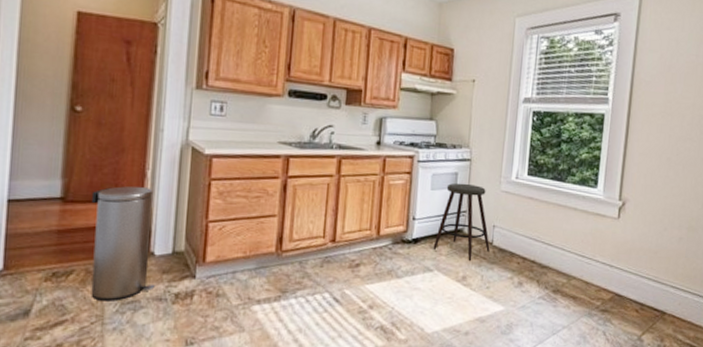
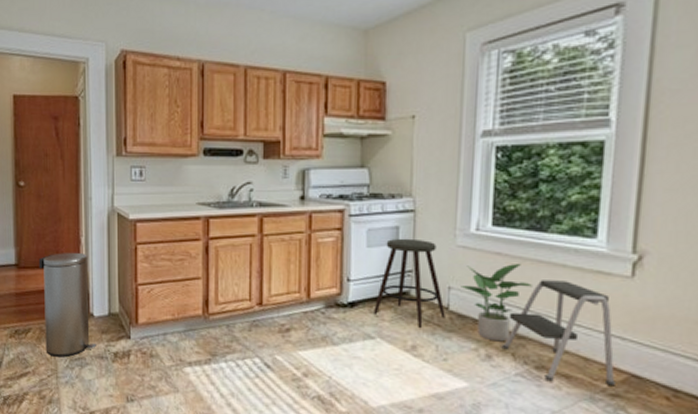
potted plant: none [502,206,553,271] -> present [460,263,532,342]
step stool: none [530,220,605,304] -> present [501,280,616,387]

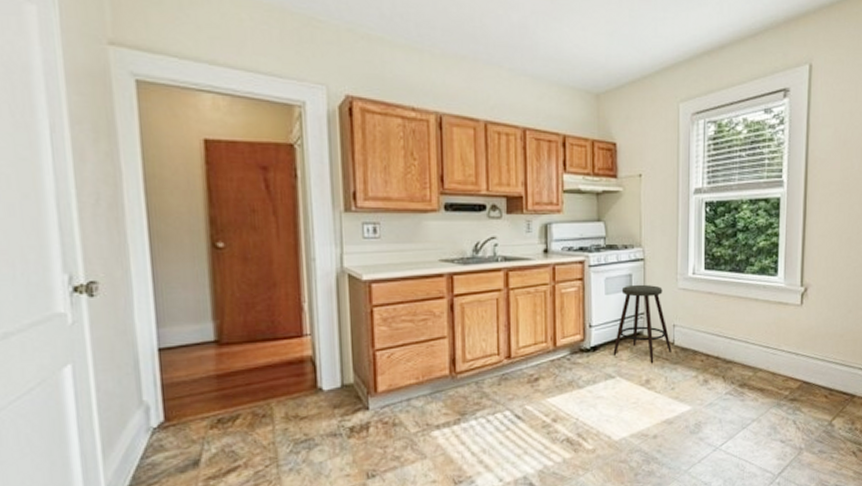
pedal bin: present [38,252,96,358] -> none [247,320,327,443]
potted plant: present [460,263,532,342] -> none [683,299,735,368]
step stool: present [501,280,616,387] -> none [715,312,793,396]

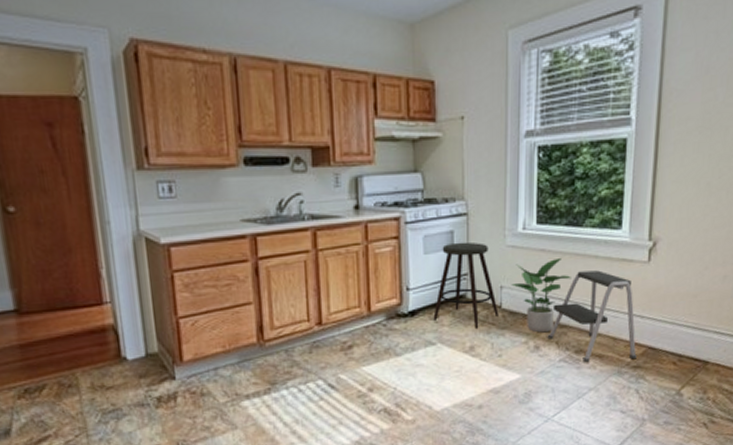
potted plant: none [683,299,735,368] -> present [511,257,571,333]
step stool: none [715,312,793,396] -> present [547,270,637,363]

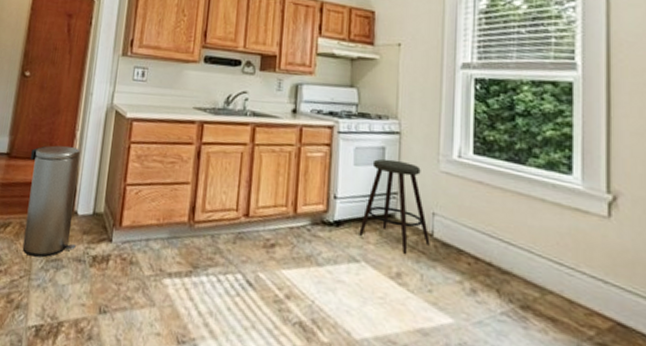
pedal bin: none [46,288,134,413] -> present [22,145,81,257]
potted plant: present [511,257,571,333] -> none [444,192,514,276]
step stool: present [547,270,637,363] -> none [486,213,602,335]

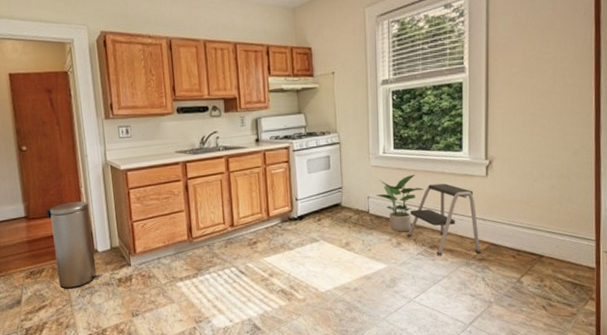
bar stool: present [359,159,430,255] -> none [316,163,367,230]
potted plant: none [444,192,514,276] -> present [376,174,423,232]
step stool: none [486,213,602,335] -> present [406,183,481,256]

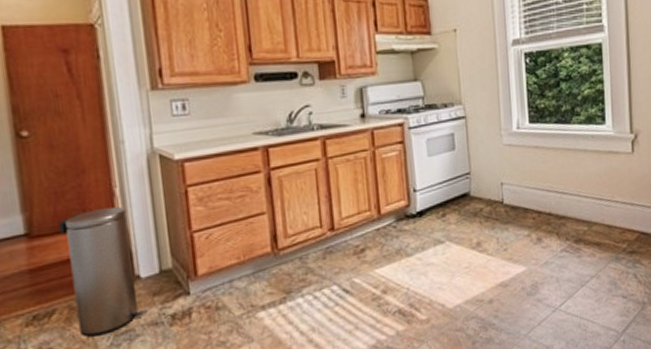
potted plant: present [376,174,423,232] -> none [510,153,565,226]
step stool: present [406,183,481,256] -> none [548,163,631,252]

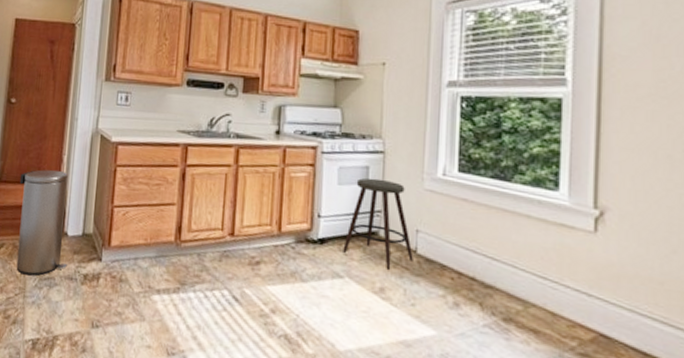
bar stool: none [440,142,501,226] -> present [343,178,413,271]

